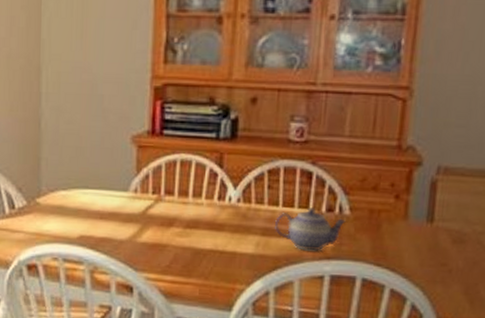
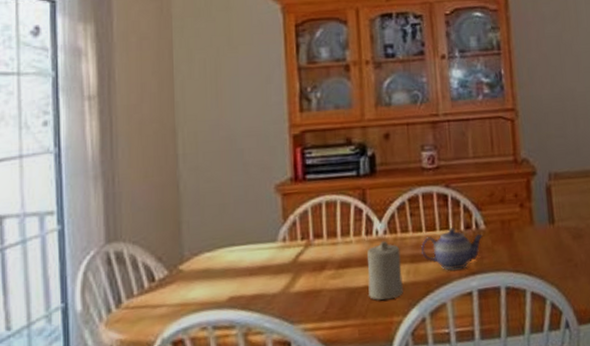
candle: none [214,209,252,266] -> present [367,241,404,300]

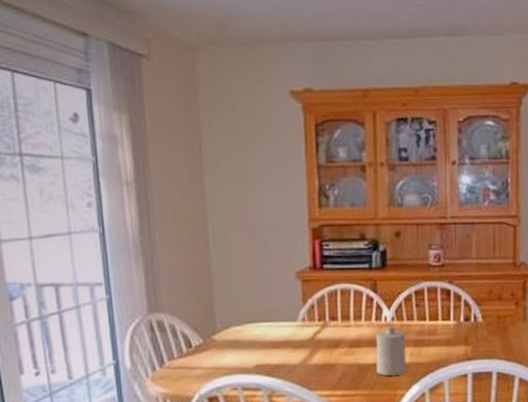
teapot: present [421,227,484,271] -> none [424,319,481,355]

